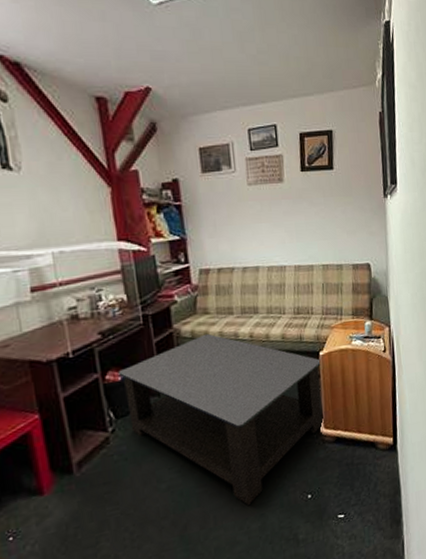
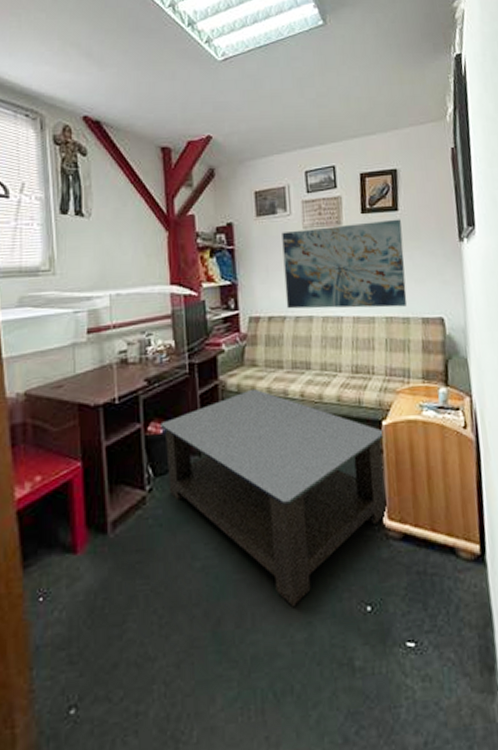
wall art: none [227,177,341,261] -> present [282,219,408,309]

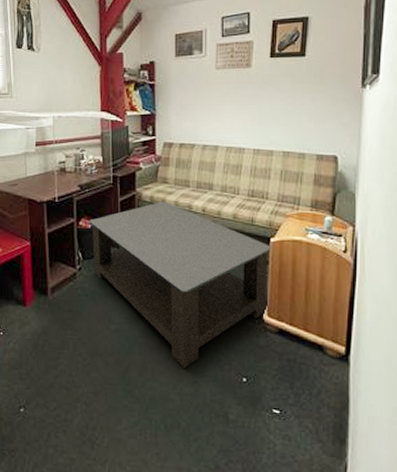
wall art: present [282,219,408,309] -> none [196,64,307,144]

